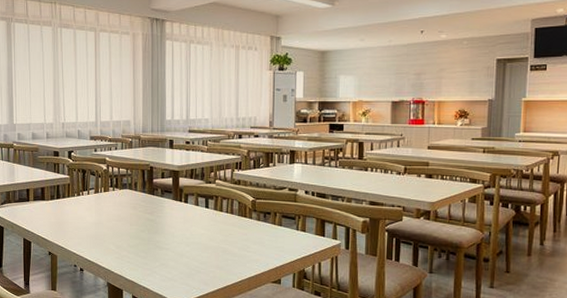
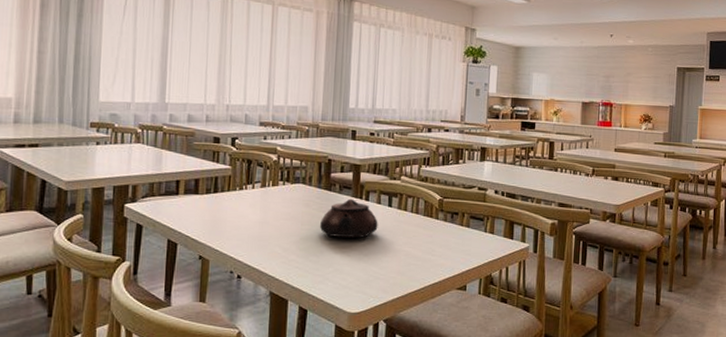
teapot: none [145,201,197,236] -> present [319,198,378,238]

